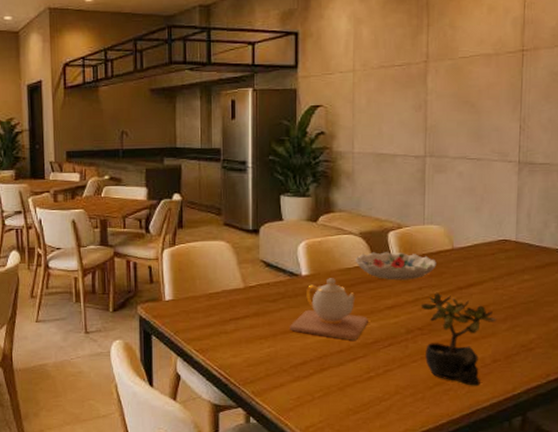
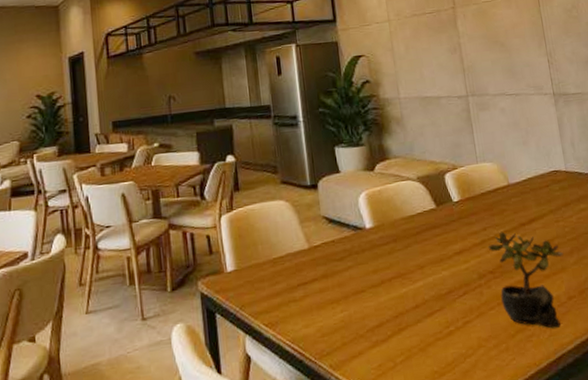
teapot: present [290,278,368,340] -> none [361,227,439,293]
decorative bowl: present [355,252,438,281] -> none [416,194,497,224]

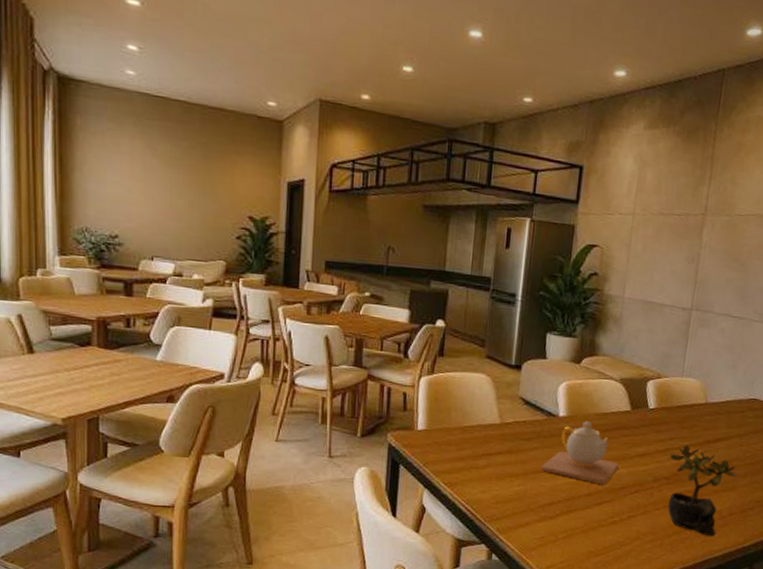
teapot: none [361,227,439,293] -> present [541,421,619,485]

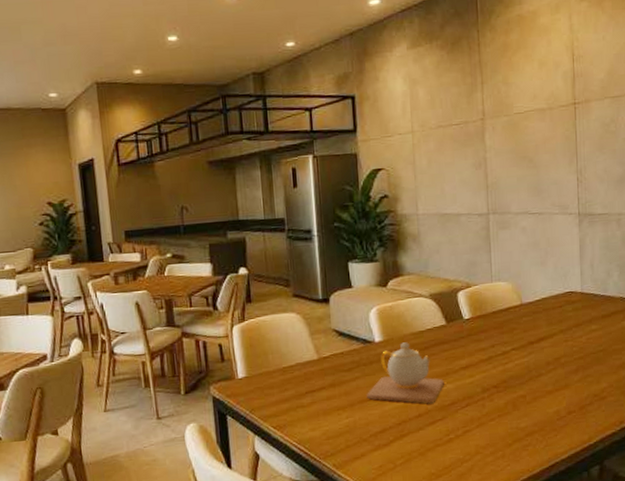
succulent plant: present [667,444,739,536] -> none [494,348,569,439]

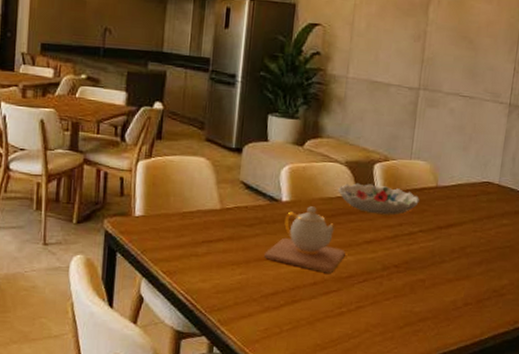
decorative bowl: none [427,312,508,340] -> present [338,183,420,216]

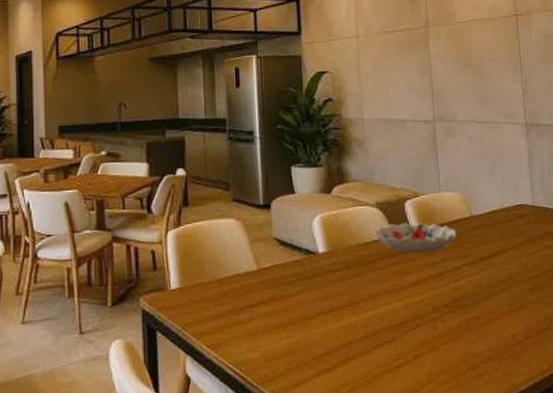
teapot: present [264,206,345,273] -> none [309,254,392,324]

